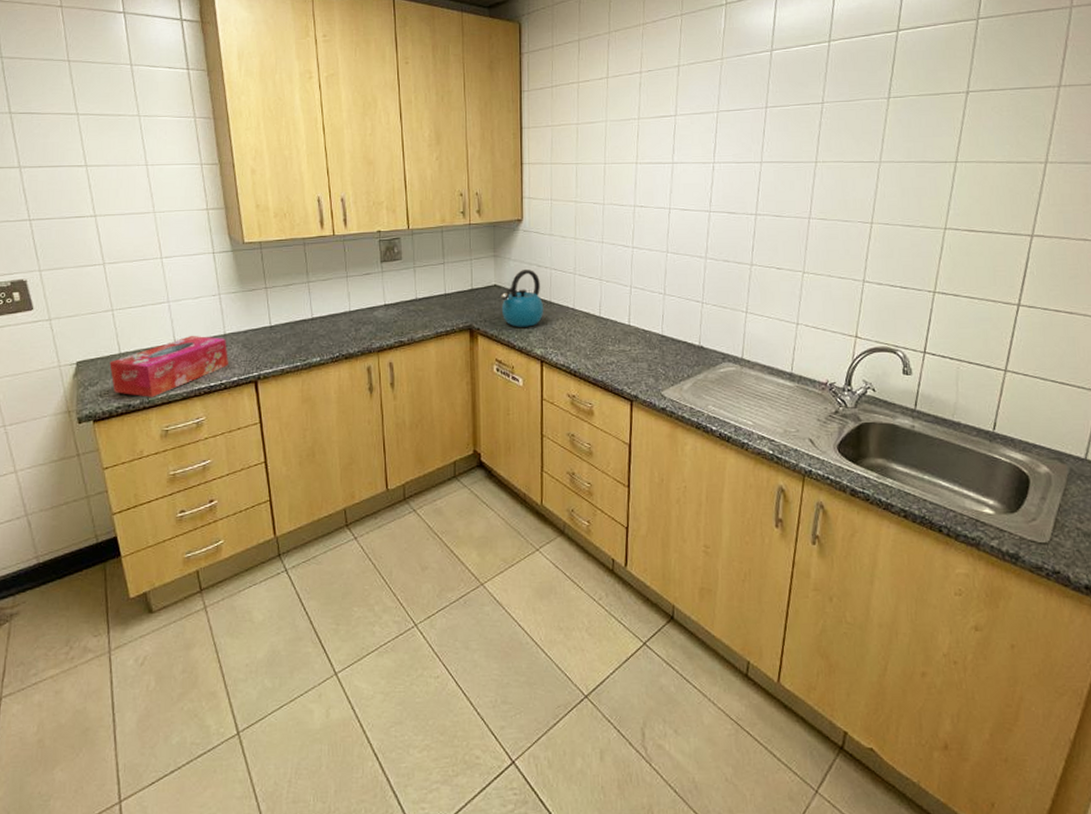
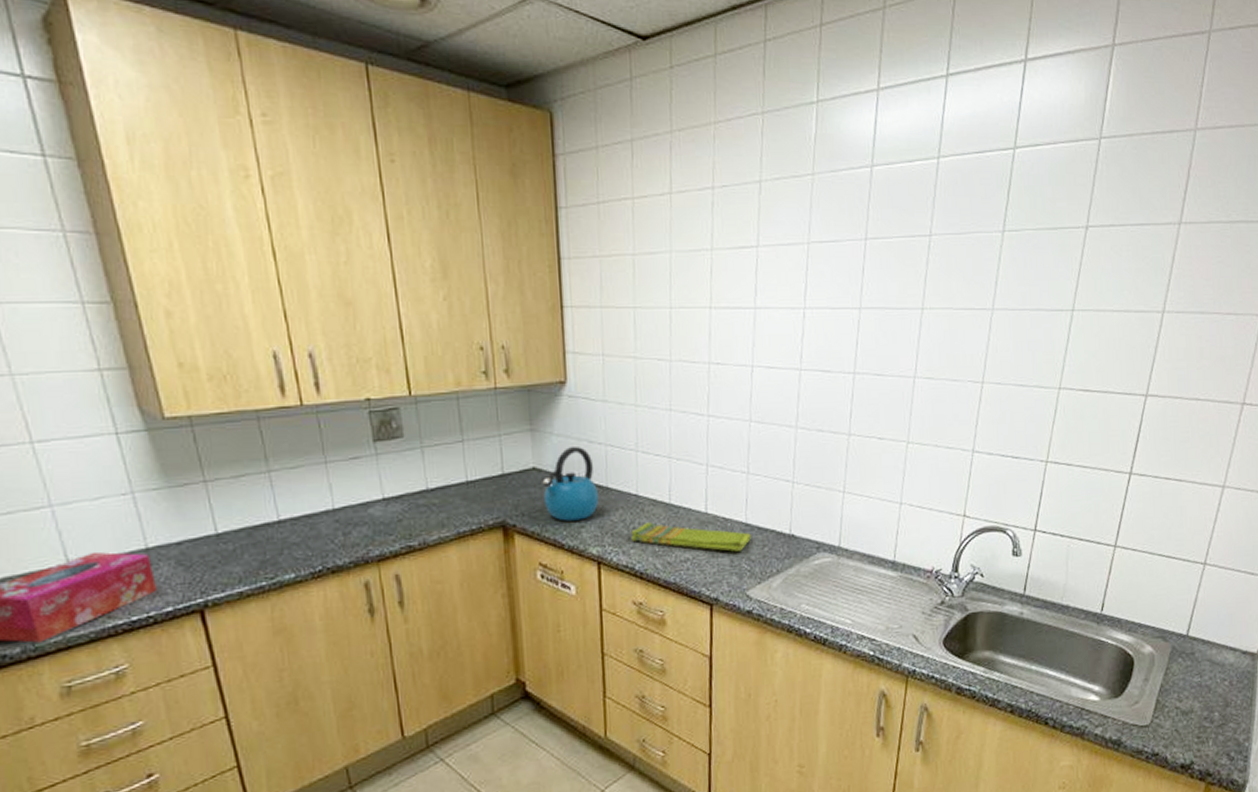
dish towel: none [568,331,666,358] -> present [631,522,751,552]

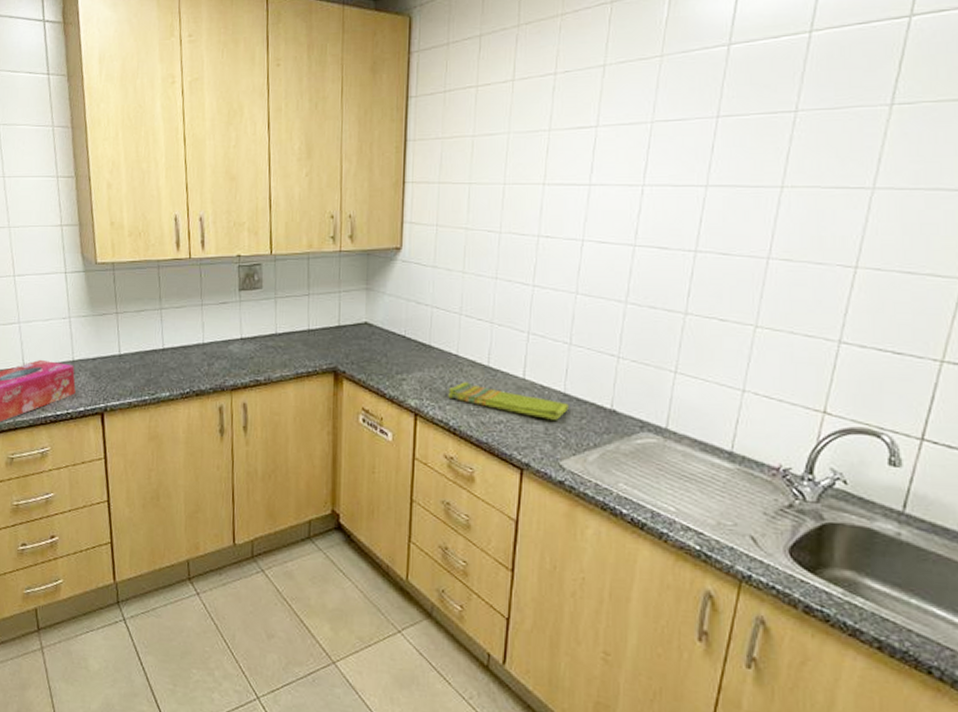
kettle: present [542,447,600,521] -> none [371,306,422,373]

